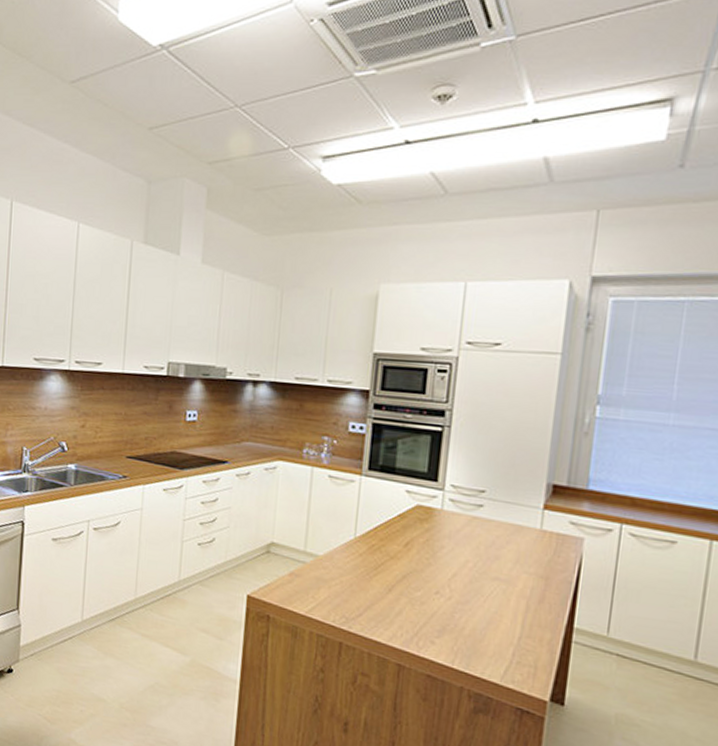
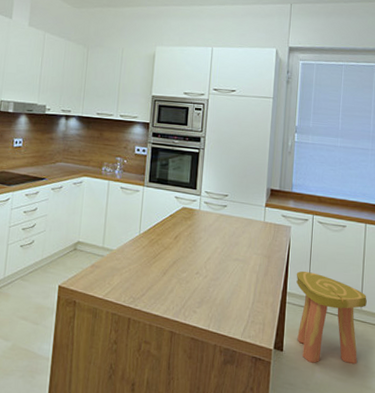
stool: none [587,600,707,735] -> present [296,271,367,364]

